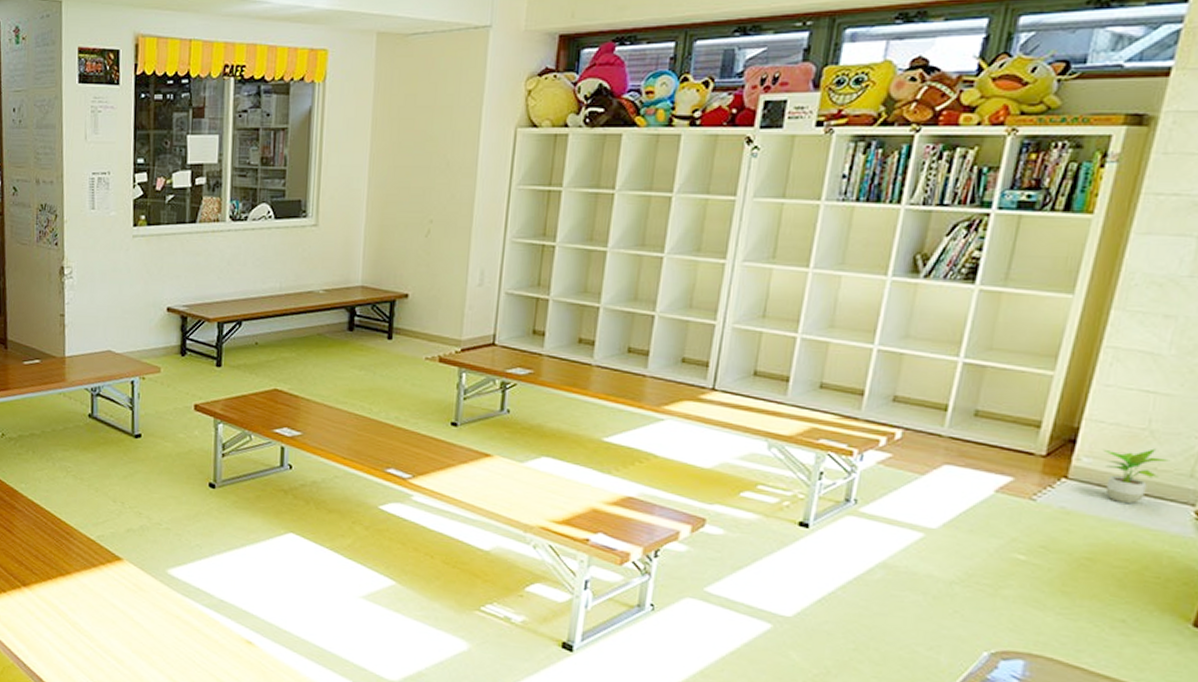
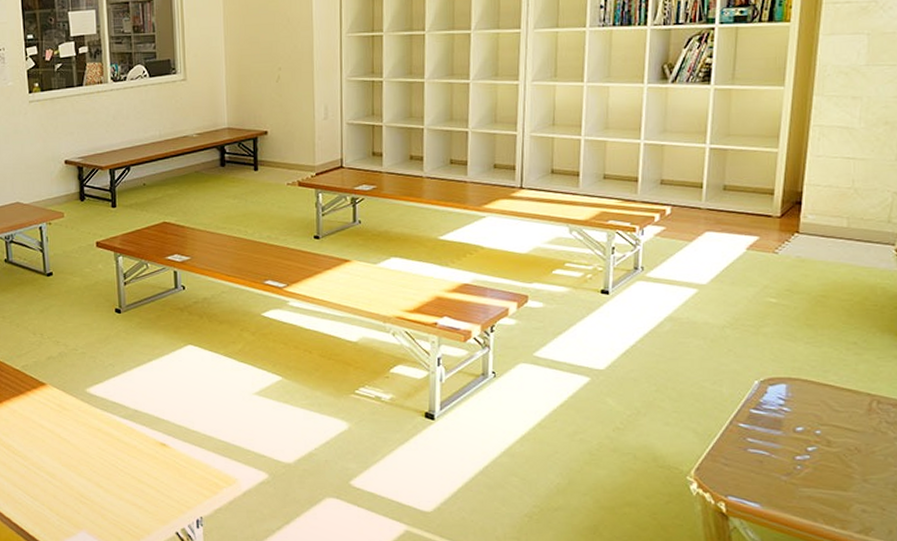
potted plant: present [1103,448,1171,503] -> none [822,203,872,248]

